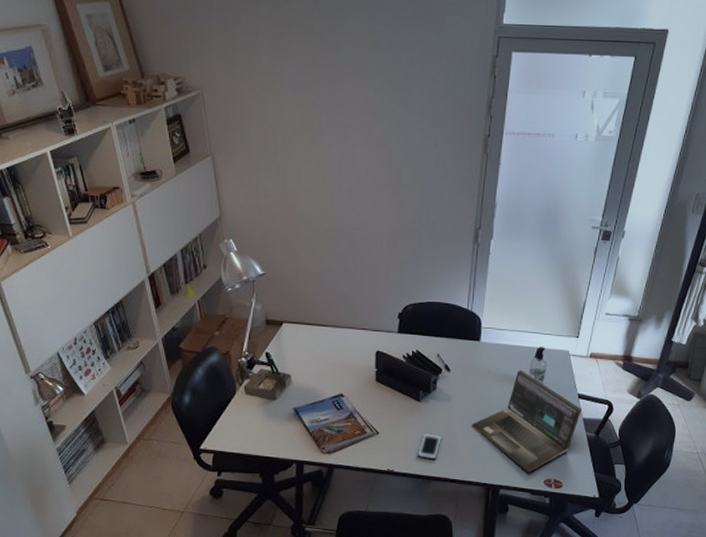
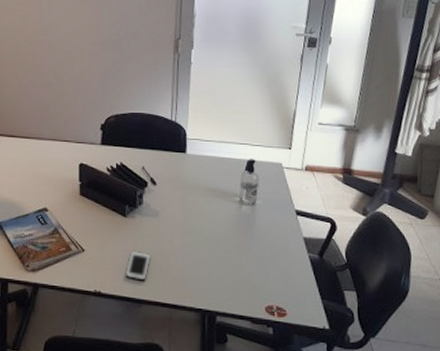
laptop: present [471,369,581,473] -> none [181,183,301,298]

